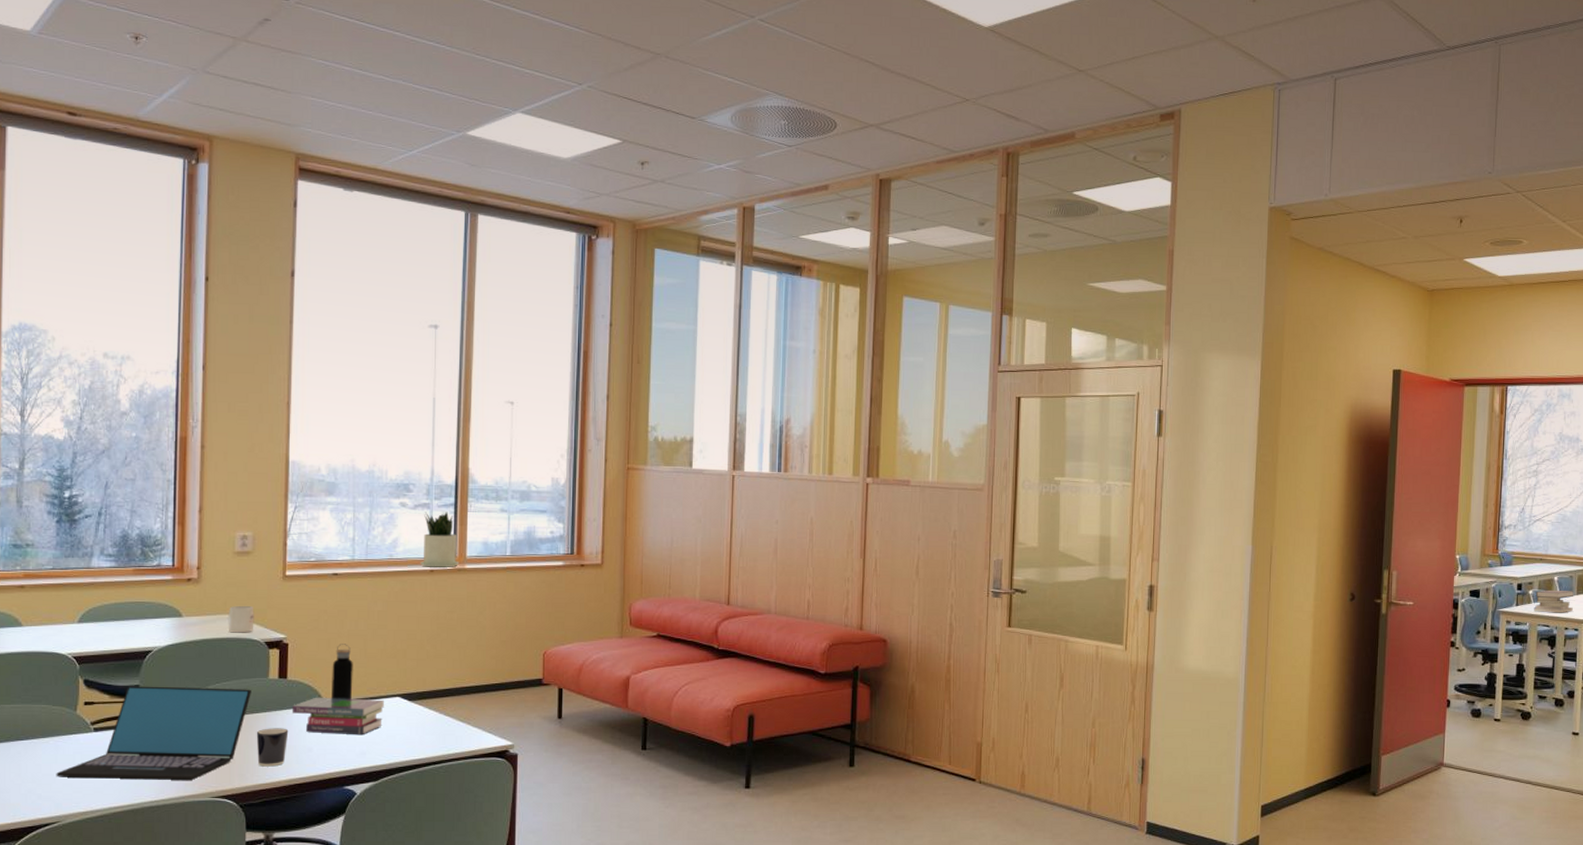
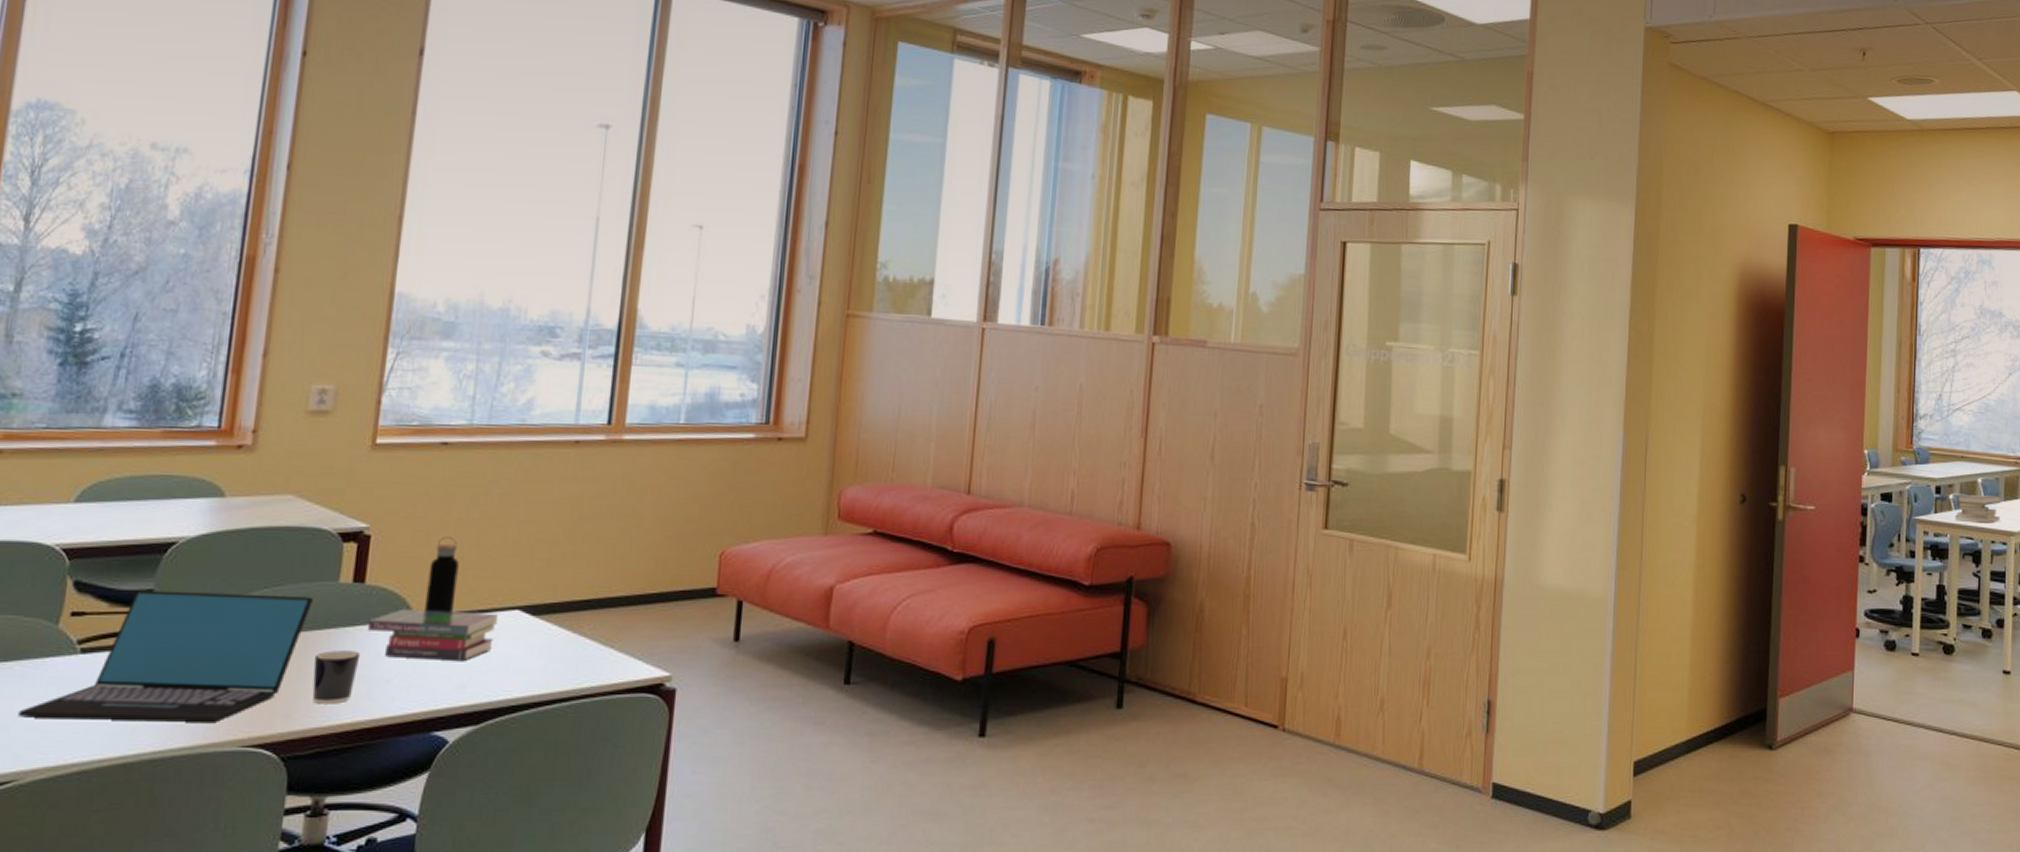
mug: present [228,605,254,633] -> none [288,482,328,520]
planter: present [420,512,460,567] -> none [562,364,616,438]

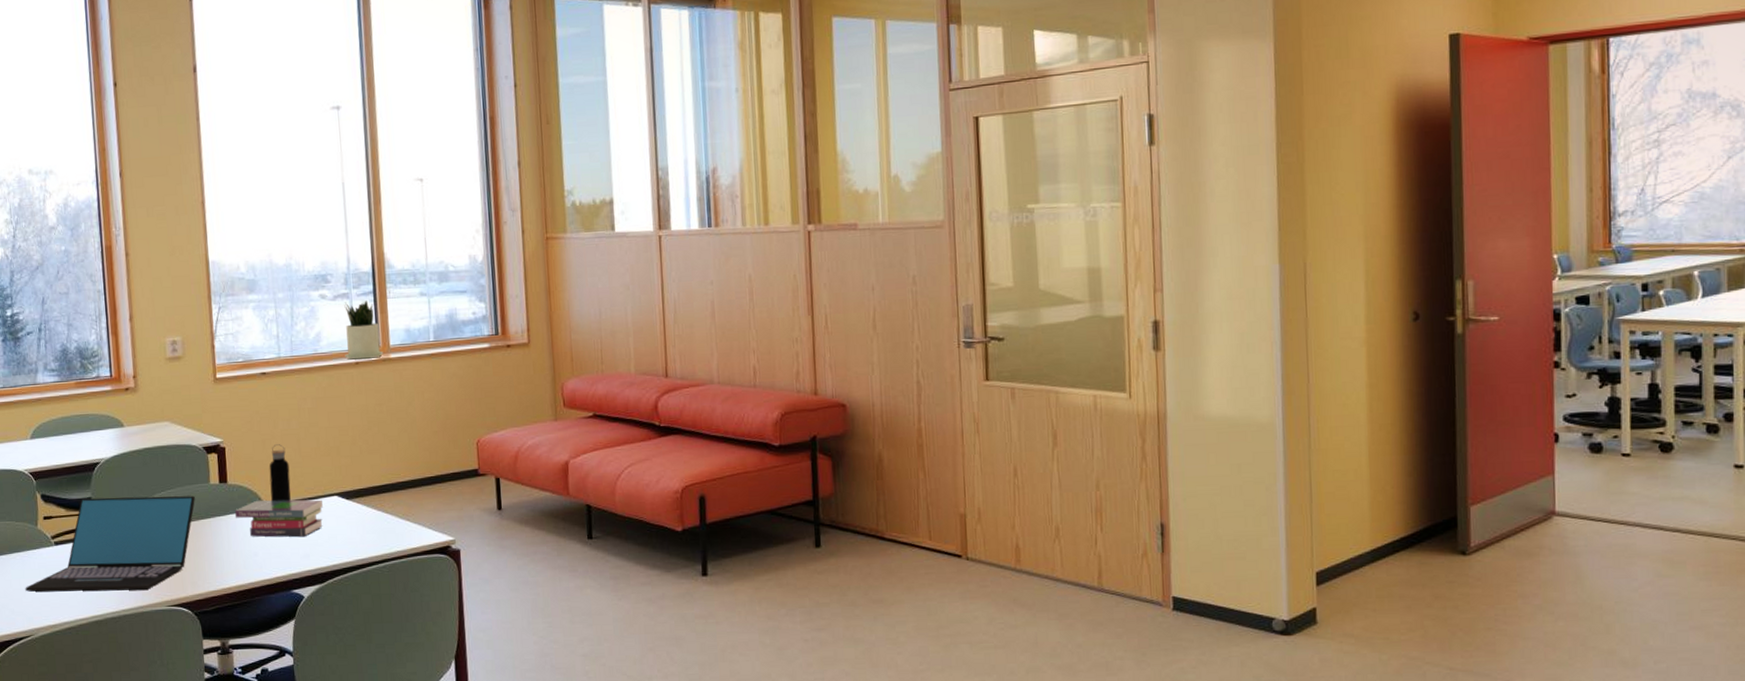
mug: present [312,650,361,704] -> none [203,533,234,573]
planter: none [562,364,616,438] -> present [344,300,384,360]
books: present [1955,495,2000,523] -> none [1667,287,1723,318]

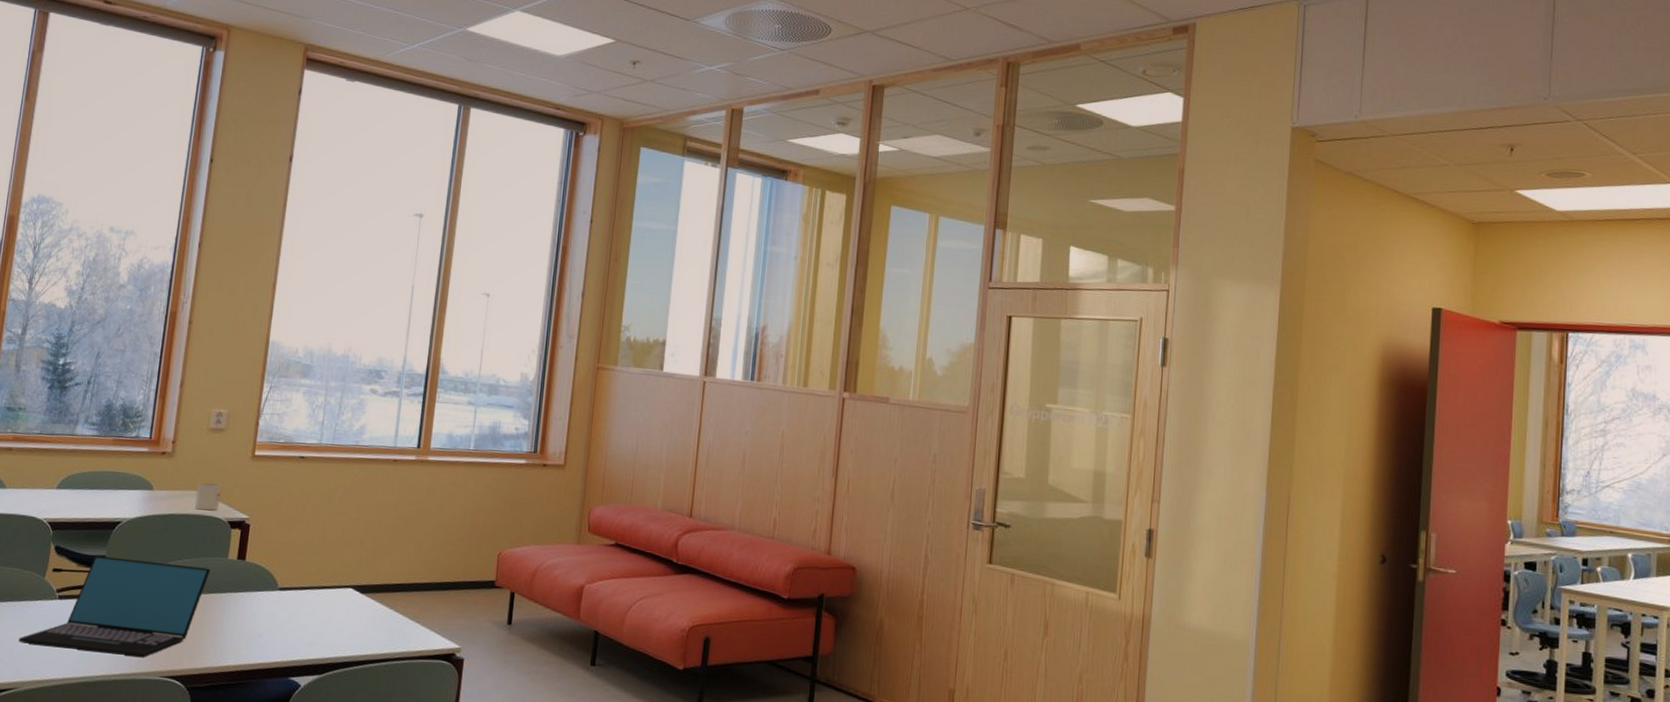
mug: none [166,411,192,440] -> present [194,482,222,511]
books: present [234,499,323,537] -> none [246,581,337,625]
water bottle: present [269,444,291,502] -> none [286,528,310,587]
planter: present [344,300,384,360] -> none [384,400,423,458]

